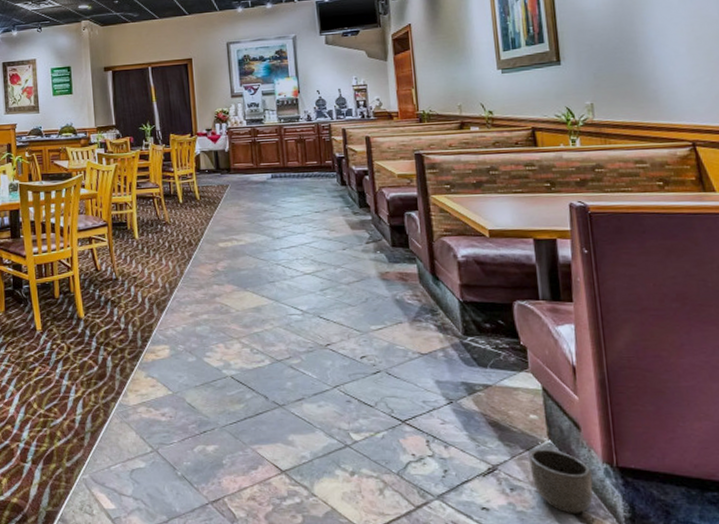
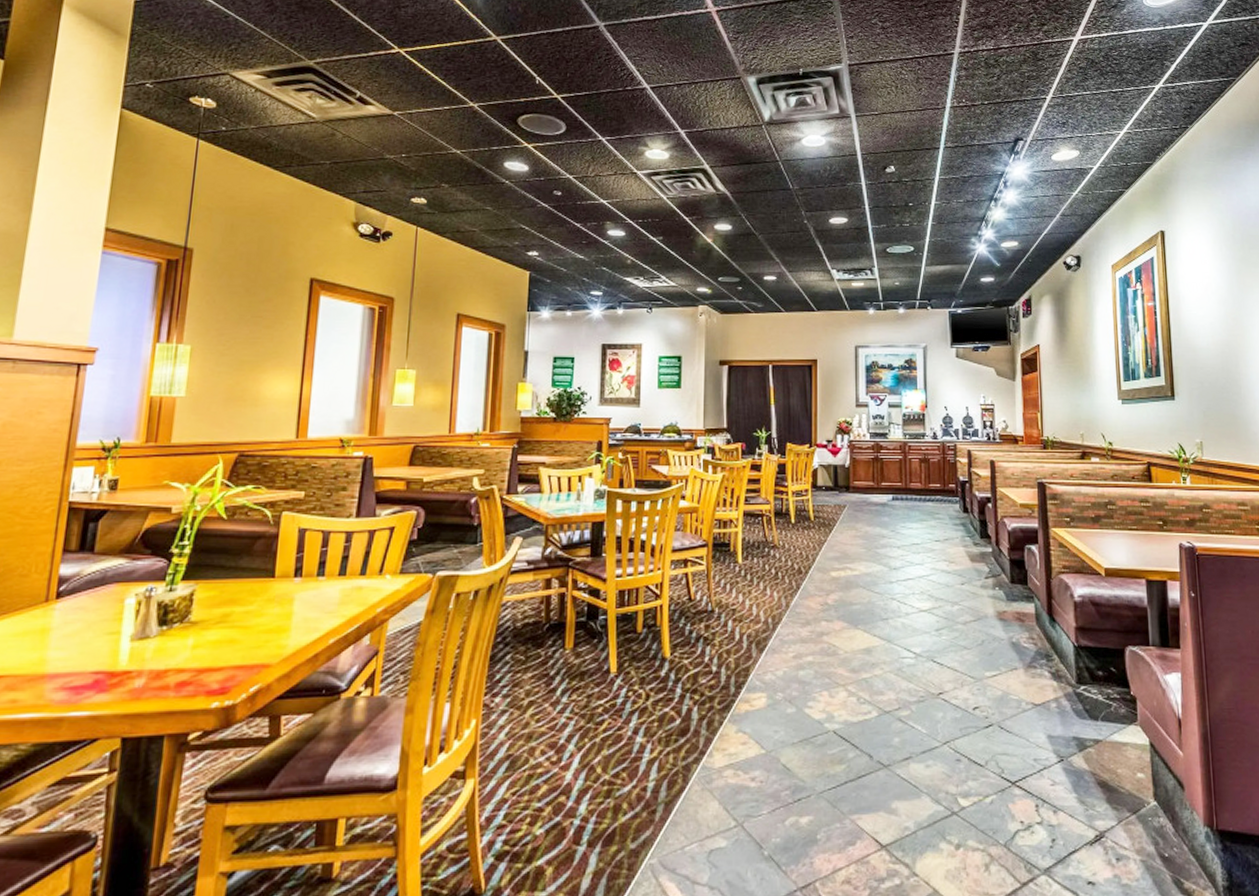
planter: present [529,449,593,514] -> none [1135,812,1195,886]

